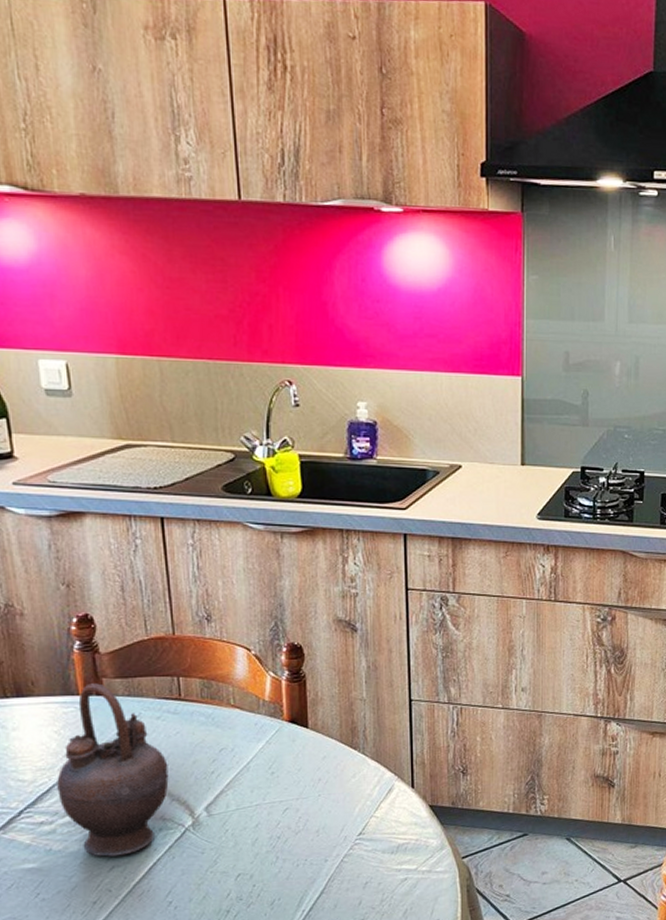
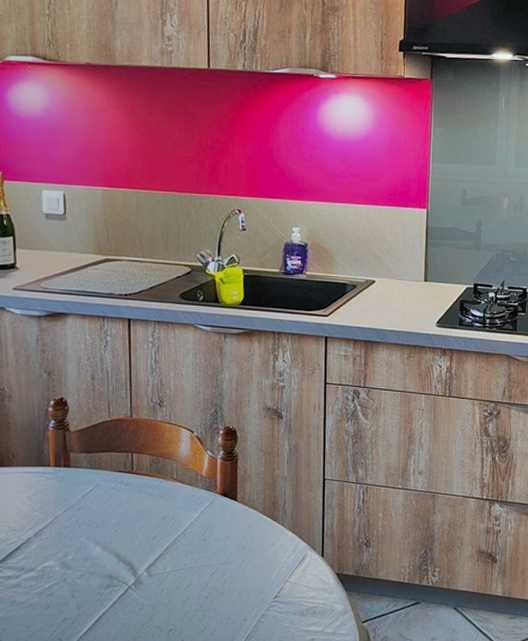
teapot: present [57,683,169,857] -> none [25,457,118,609]

